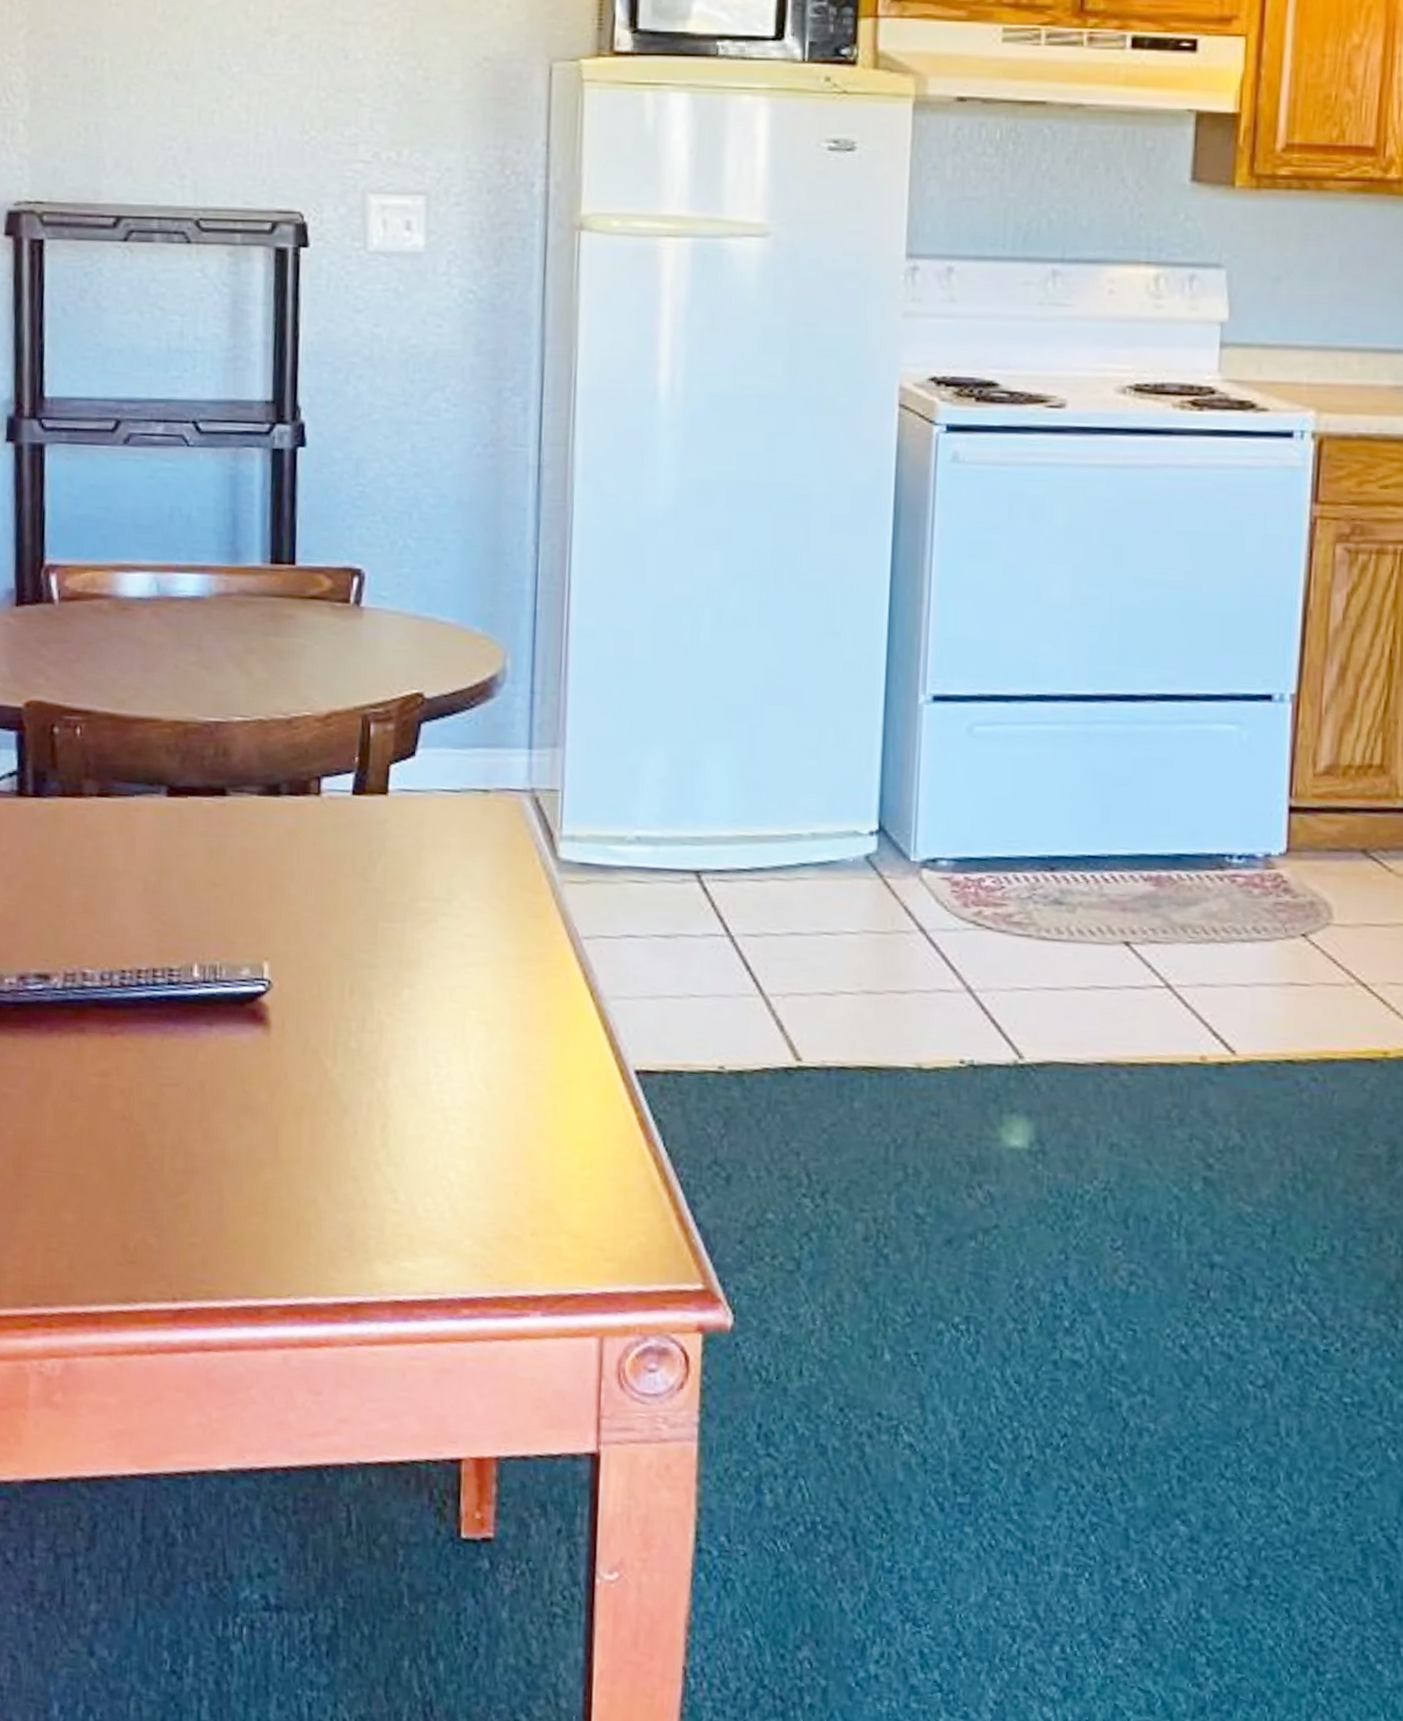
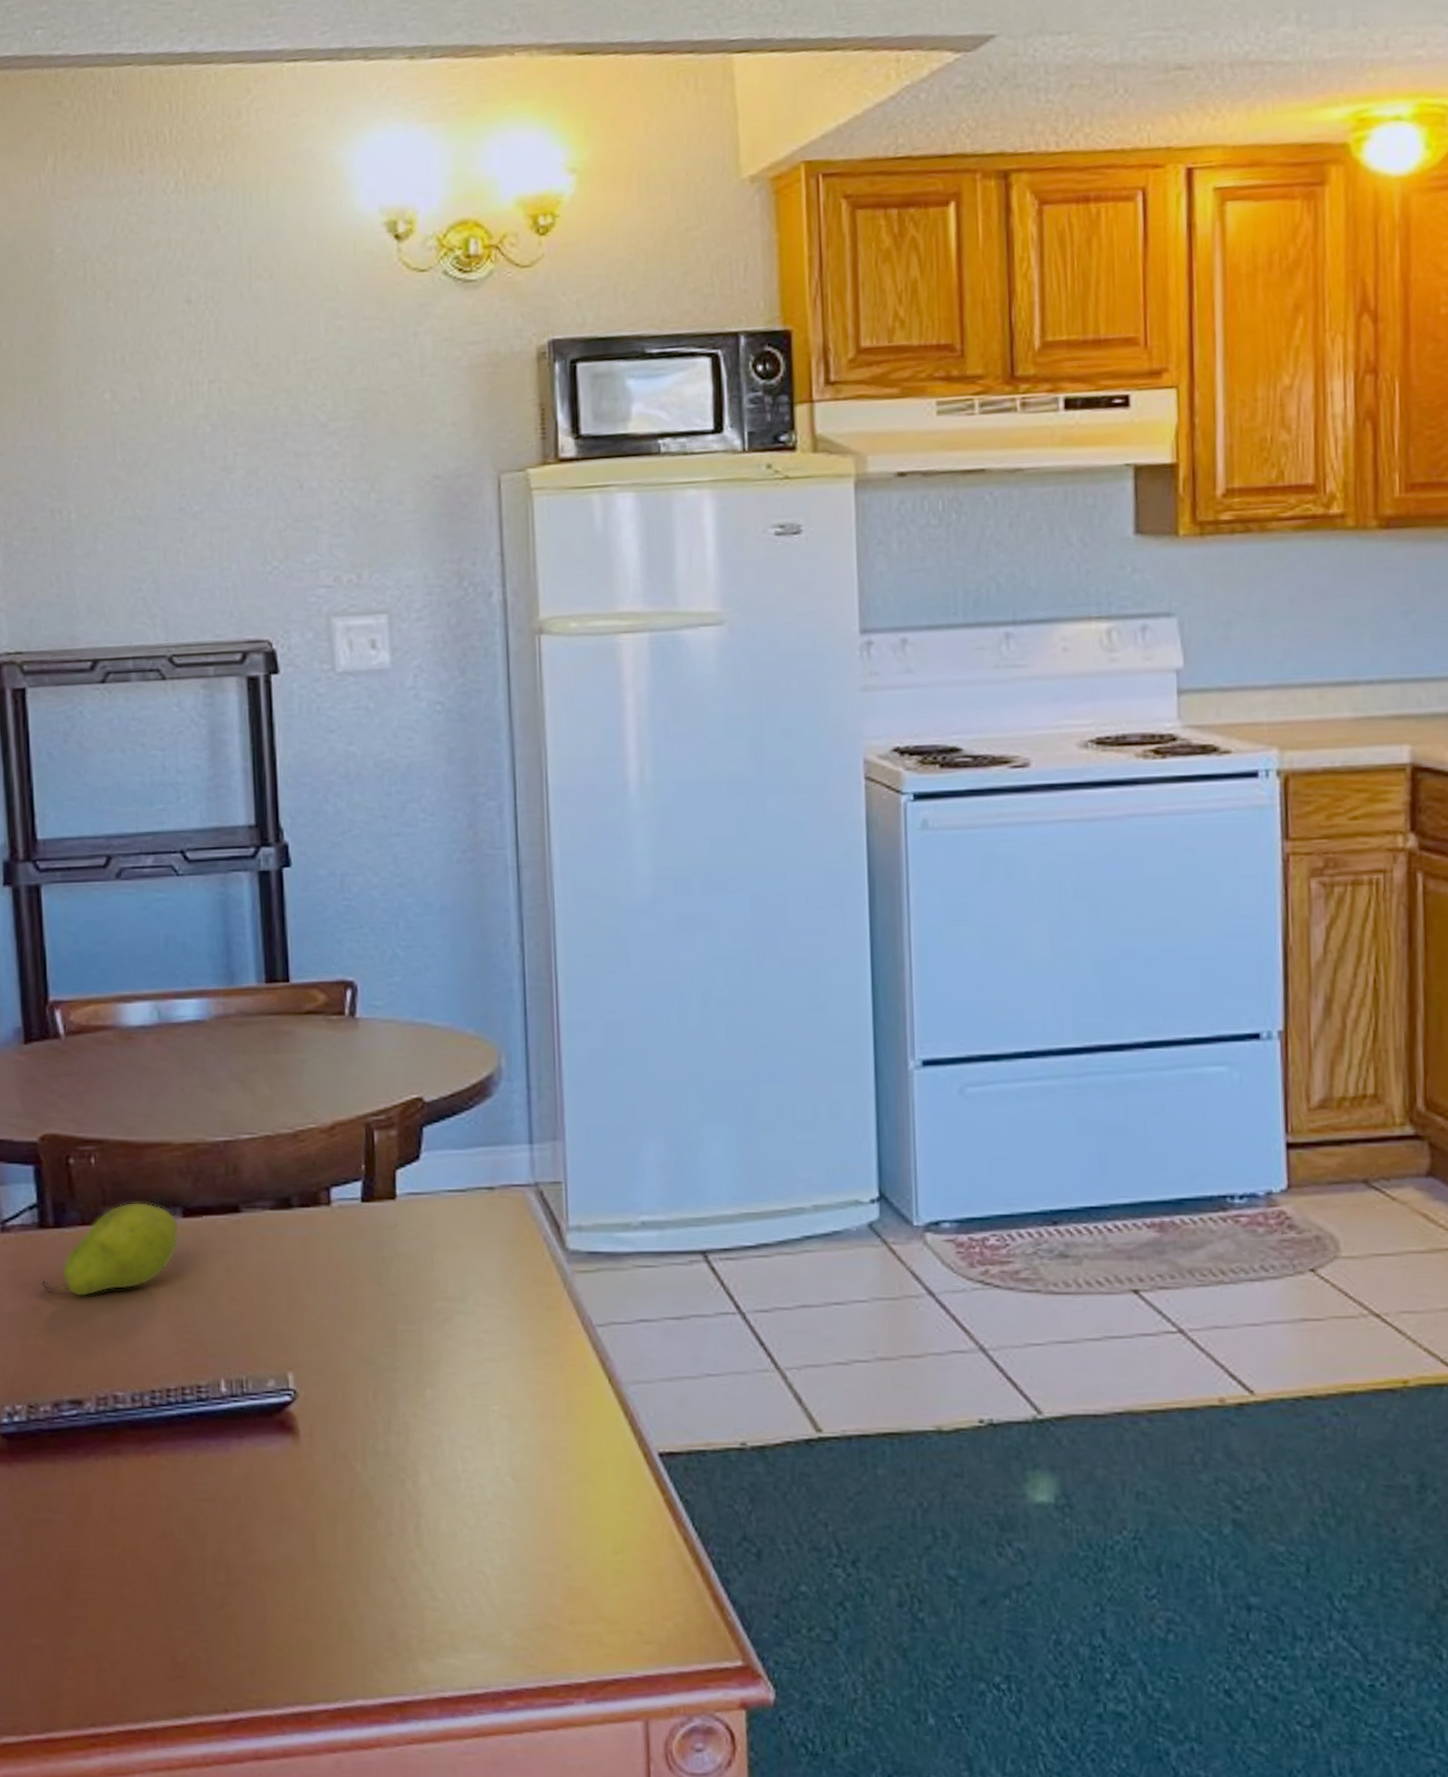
fruit: none [16,776,163,870] -> present [42,1201,180,1297]

